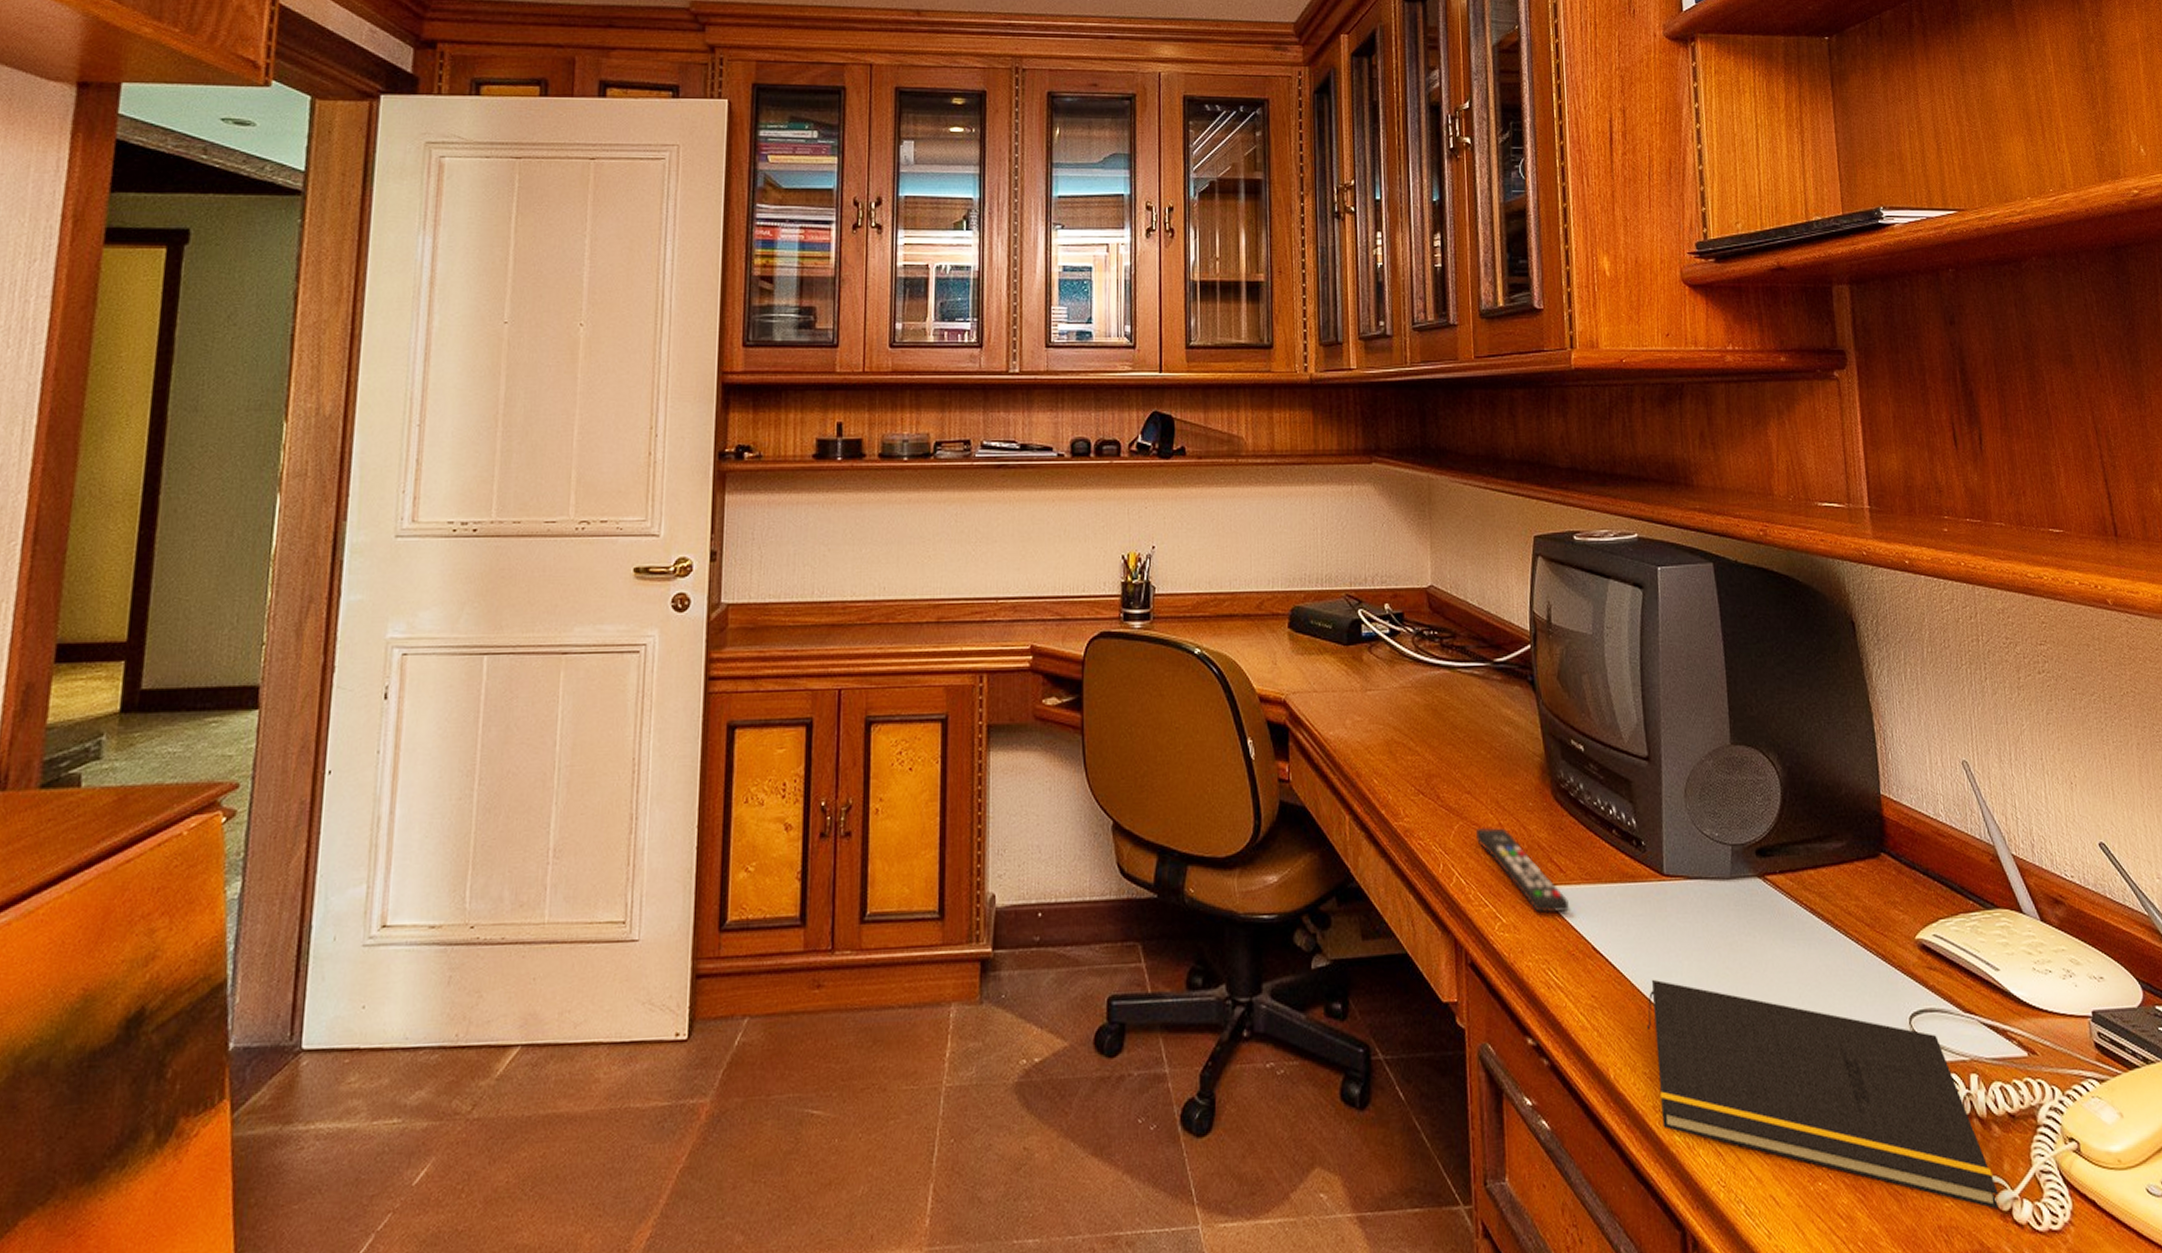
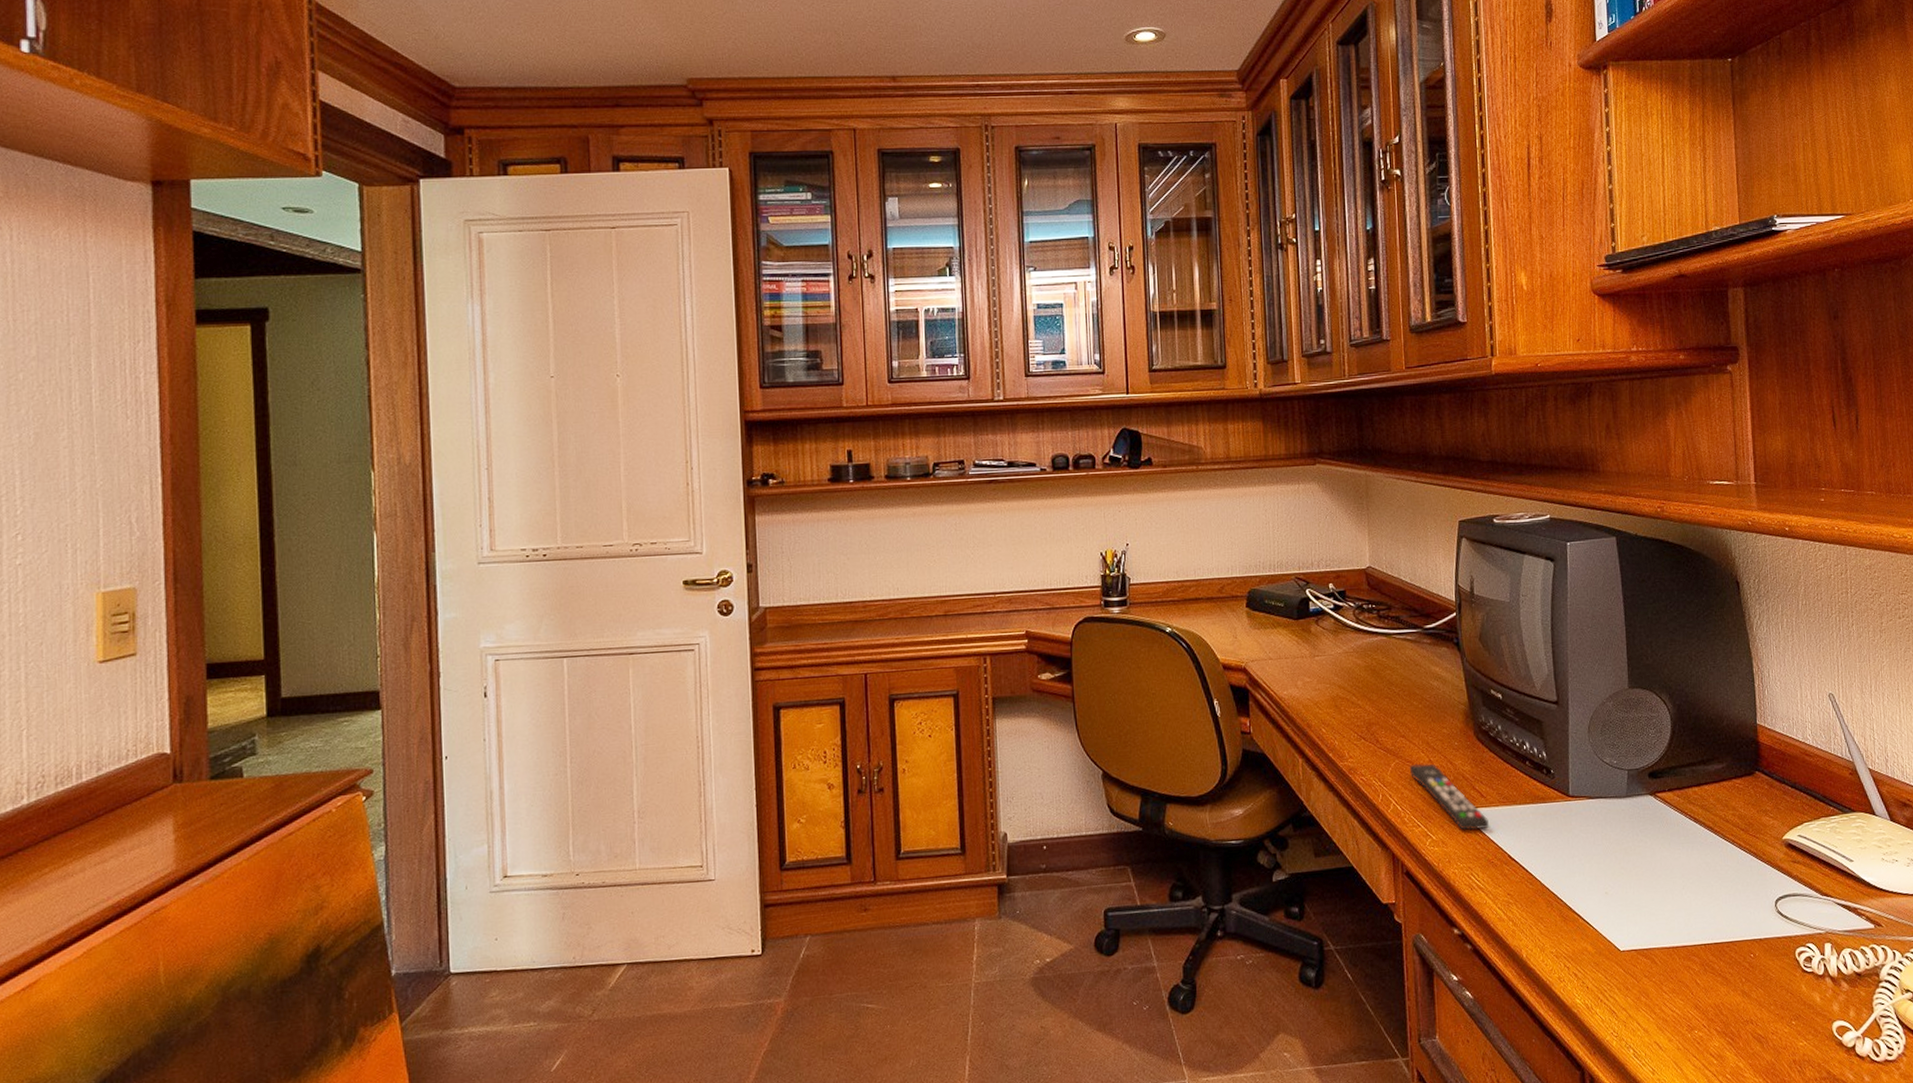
notepad: present [1646,979,2000,1210] -> none [1553,879,1845,1046]

